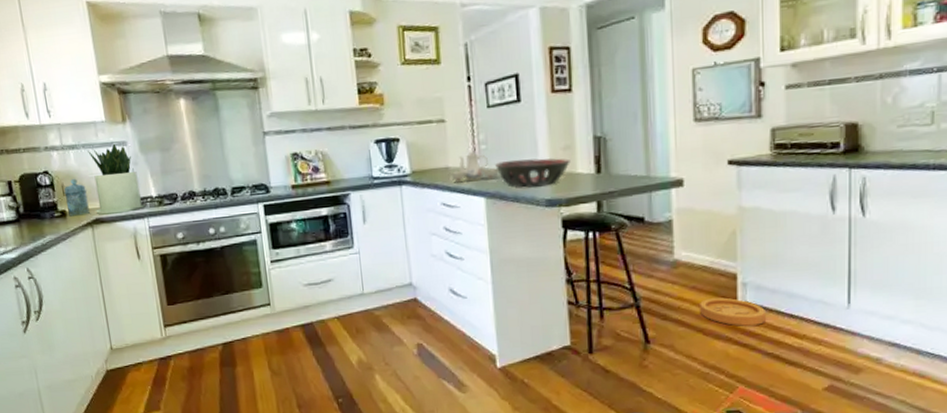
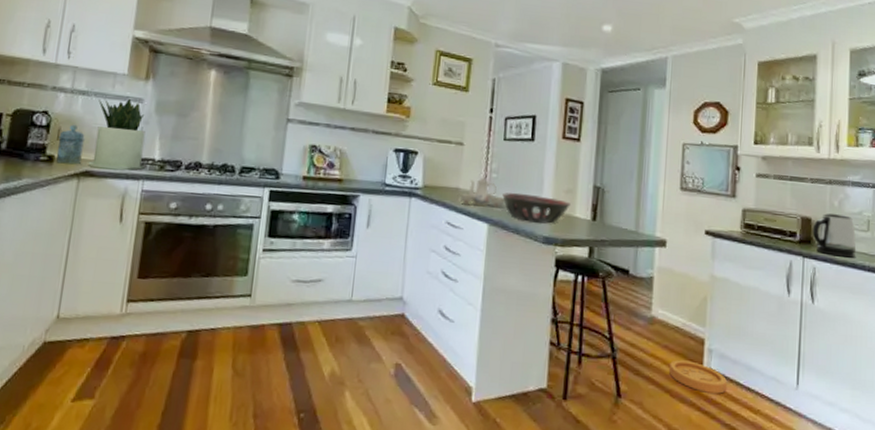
kettle: none [860,110,917,161] -> present [812,213,857,258]

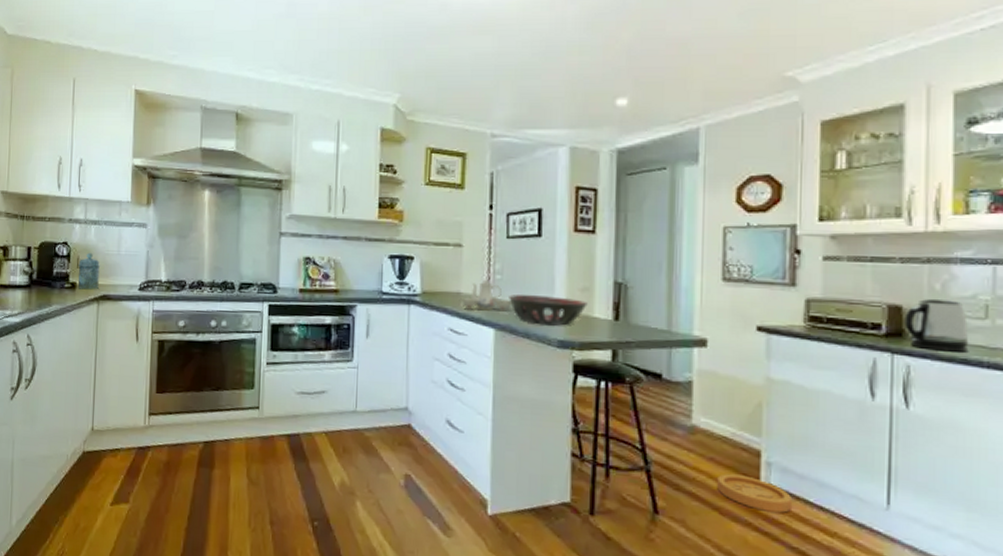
planter: present [88,98,146,171] -> none [105,224,155,293]

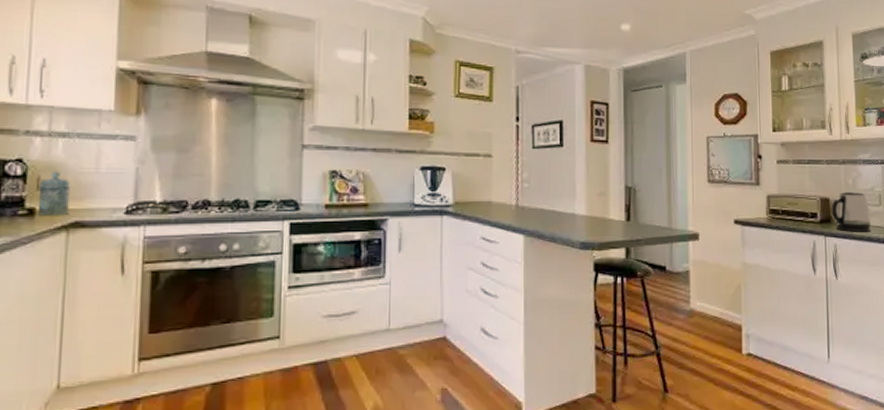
tea set: present [459,278,513,312] -> none [490,186,540,218]
decorative bowl: present [509,294,588,326] -> none [536,200,604,229]
pet bowl: present [717,474,791,513] -> none [711,348,765,377]

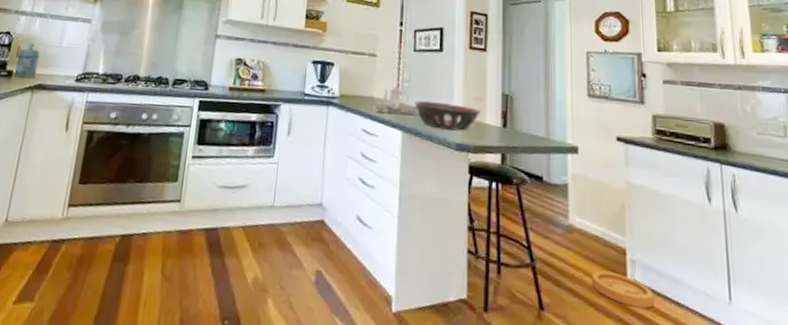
tea set: none [490,186,540,218] -> present [371,85,418,116]
decorative bowl: none [536,200,604,229] -> present [415,100,481,131]
pet bowl: none [711,348,765,377] -> present [592,271,654,309]
kettle: present [831,191,872,233] -> none [727,118,777,165]

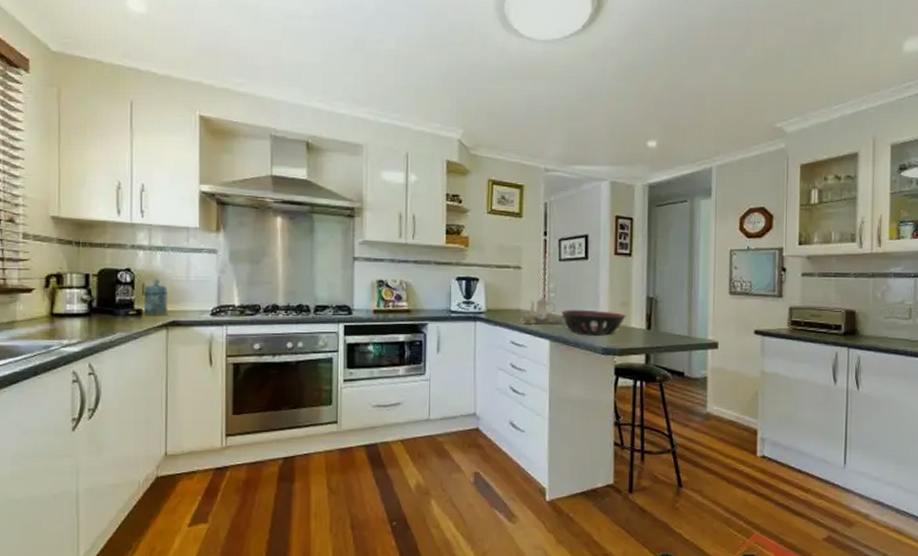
pet bowl: present [592,271,654,309] -> none [726,450,779,477]

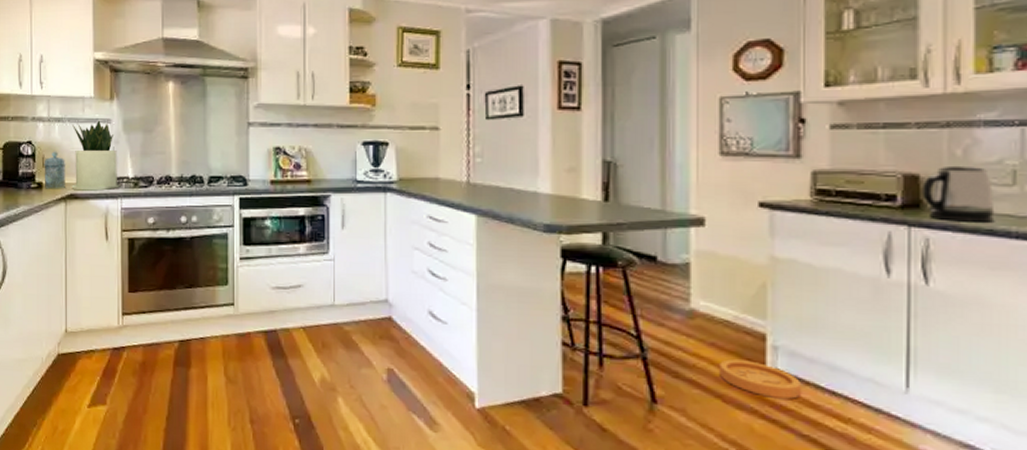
planter: none [174,250,228,318] -> present [71,120,122,191]
tea set: present [519,296,565,325] -> none [437,161,495,196]
decorative bowl: present [561,309,626,336] -> none [490,177,575,209]
pet bowl: none [726,450,779,477] -> present [720,359,801,399]
kettle: none [856,304,899,346] -> present [922,165,995,224]

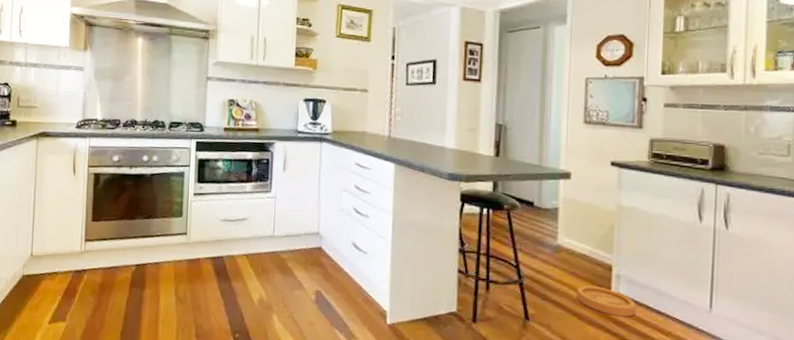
canister: present [44,151,67,189] -> none [18,93,40,128]
planter: present [71,120,122,191] -> none [44,67,91,131]
kettle: present [922,165,995,224] -> none [726,139,775,184]

